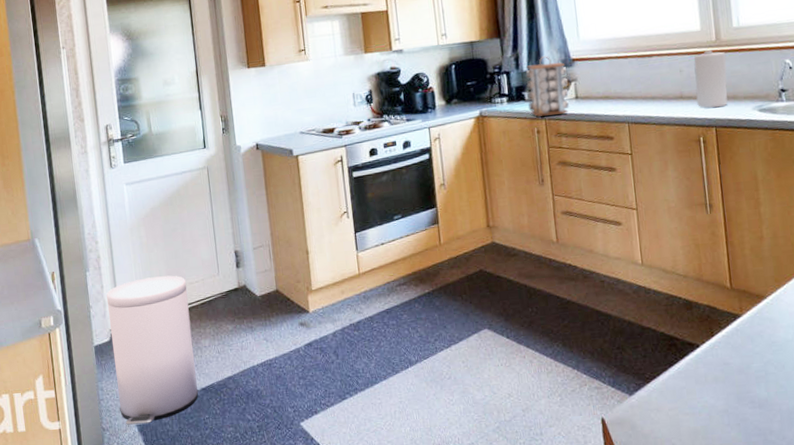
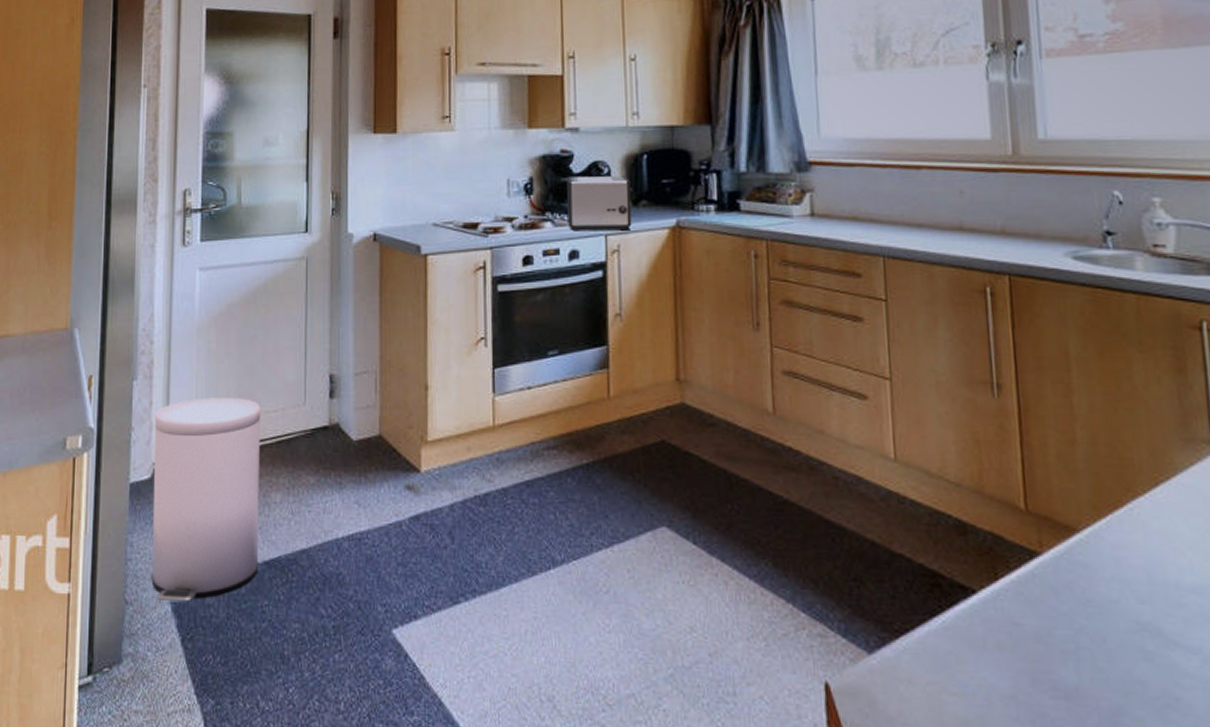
toaster: none [397,82,447,127] -> present [567,176,634,232]
spice rack: present [525,55,569,117] -> none [742,153,802,237]
paper towel holder: present [694,50,728,109] -> none [980,168,1028,248]

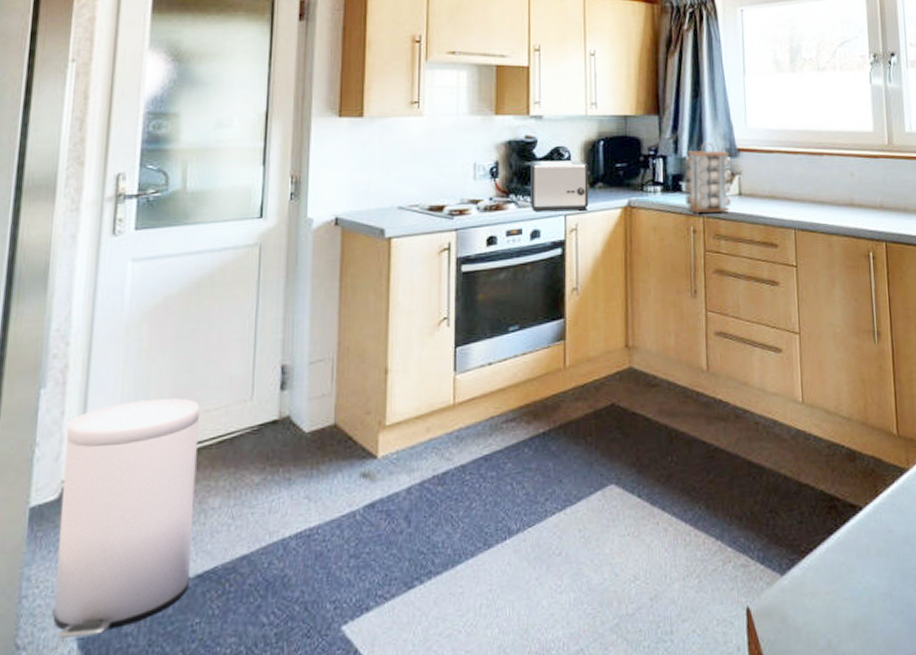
spice rack: none [742,153,802,237] -> present [683,141,732,214]

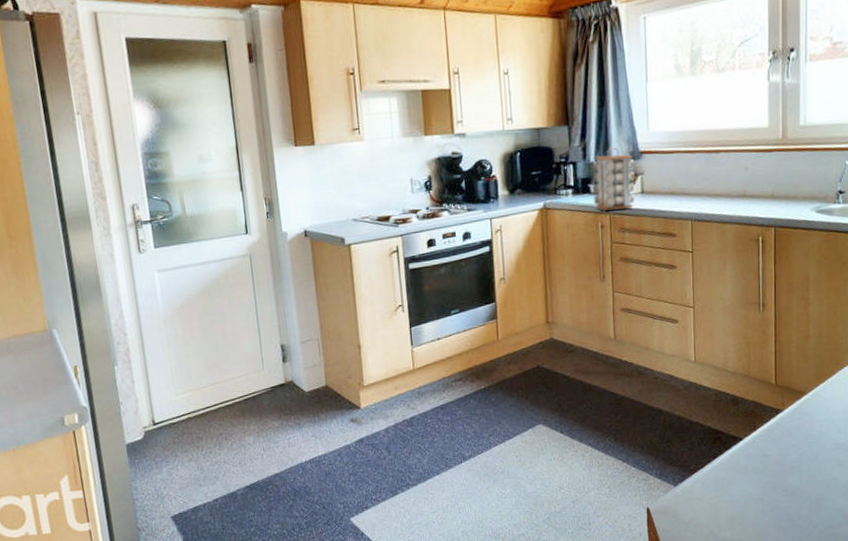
pedal bin: present [52,398,201,640] -> none [137,370,243,525]
toaster: present [529,160,591,212] -> none [458,171,511,217]

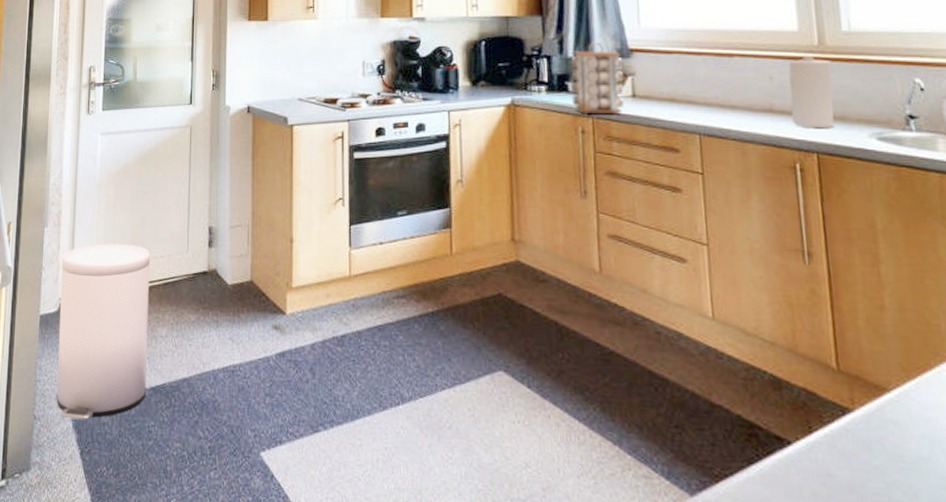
pedal bin: none [137,370,243,525] -> present [56,243,151,421]
paper towel holder: none [759,148,791,208] -> present [788,56,834,129]

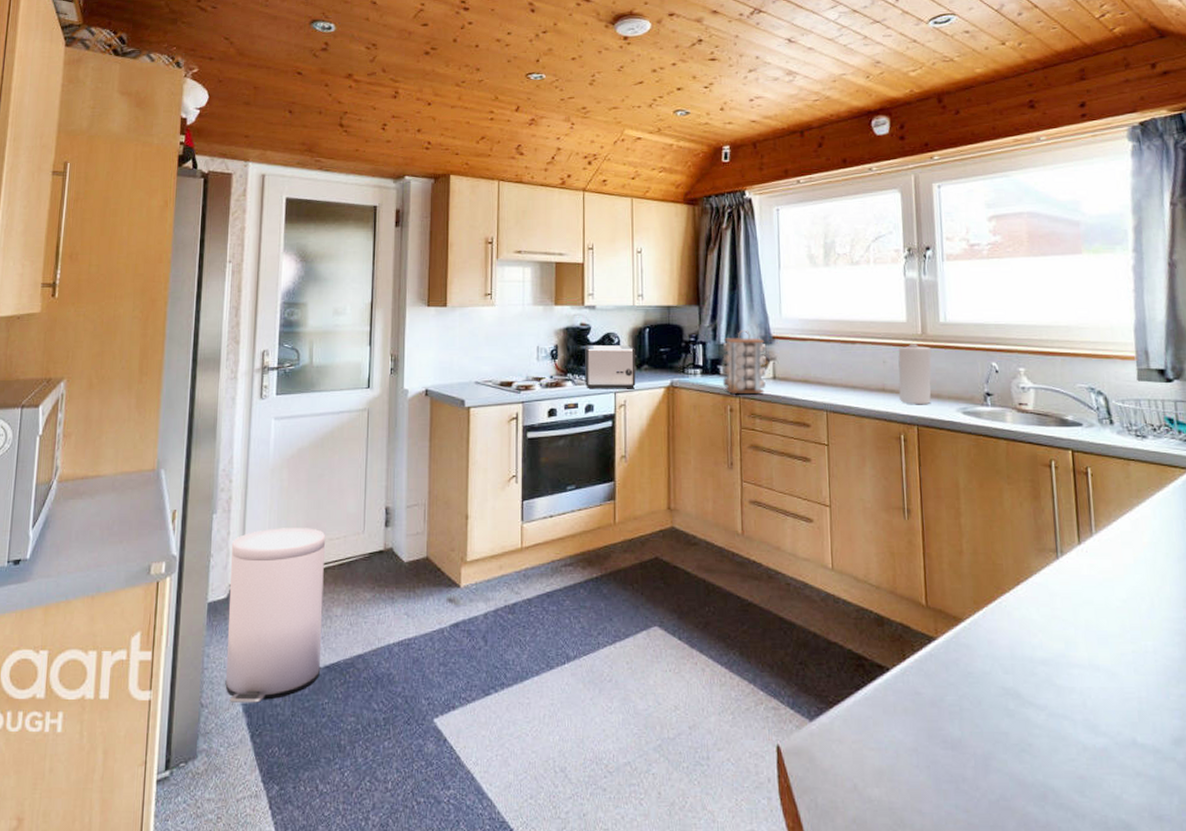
toaster: none [414,59,473,107] -> present [584,344,638,389]

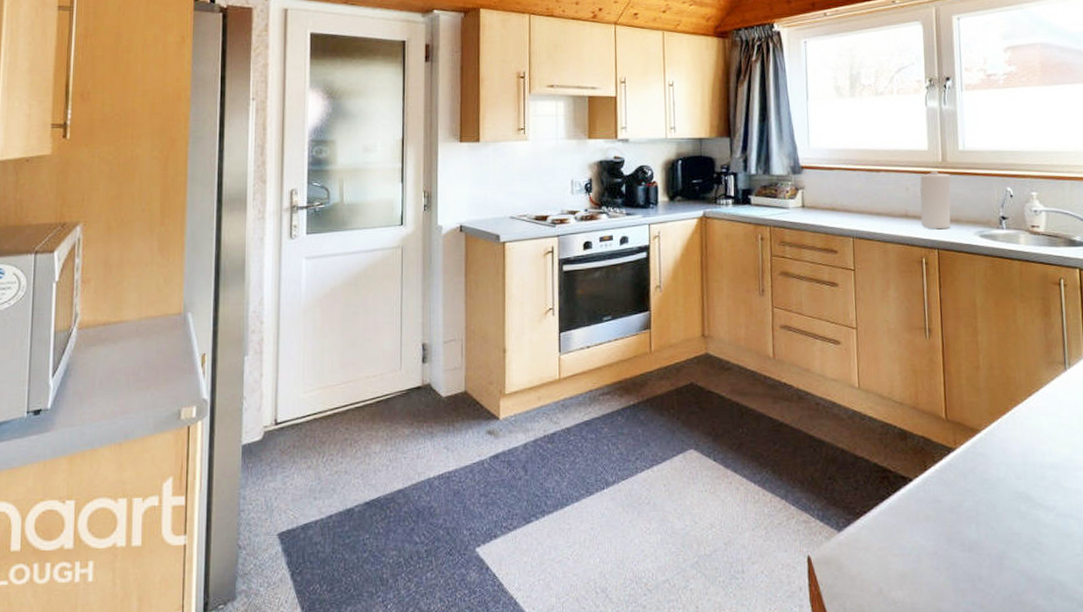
pedal bin: present [225,528,326,704] -> none [263,367,362,544]
toaster: present [584,344,638,389] -> none [618,177,671,222]
spice rack: present [721,329,766,395] -> none [752,159,796,224]

